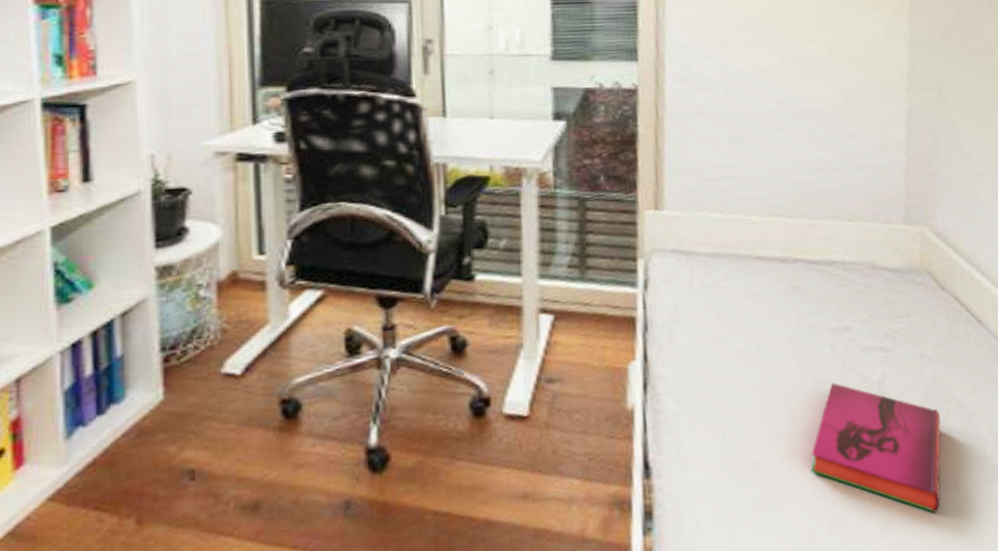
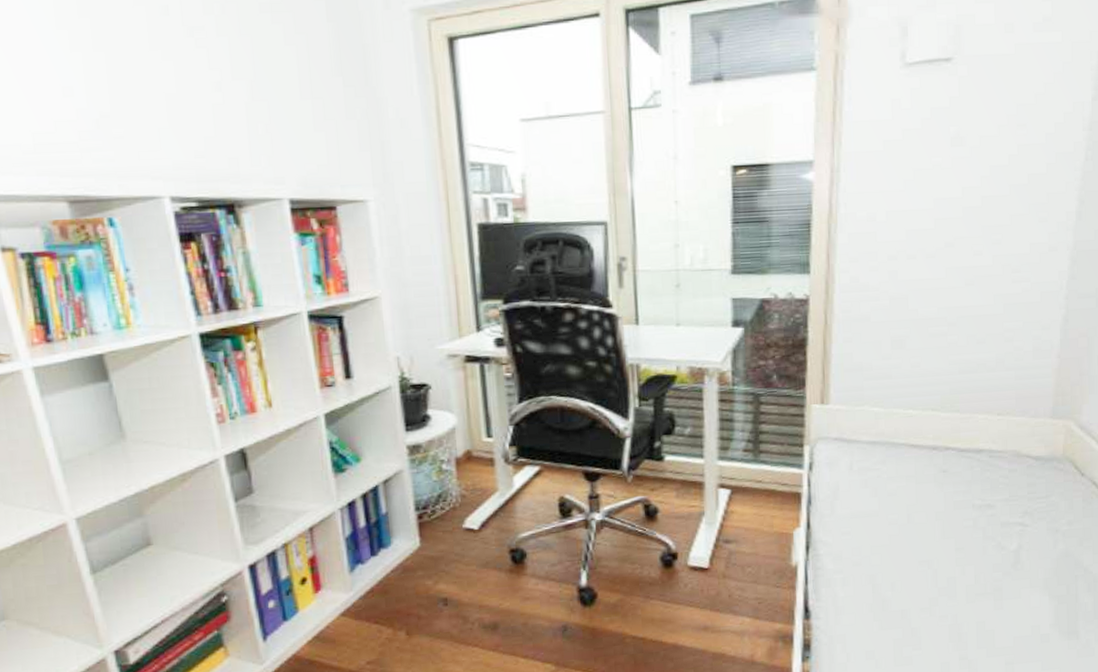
hardback book: present [811,382,941,513] -> none [948,550,1069,657]

